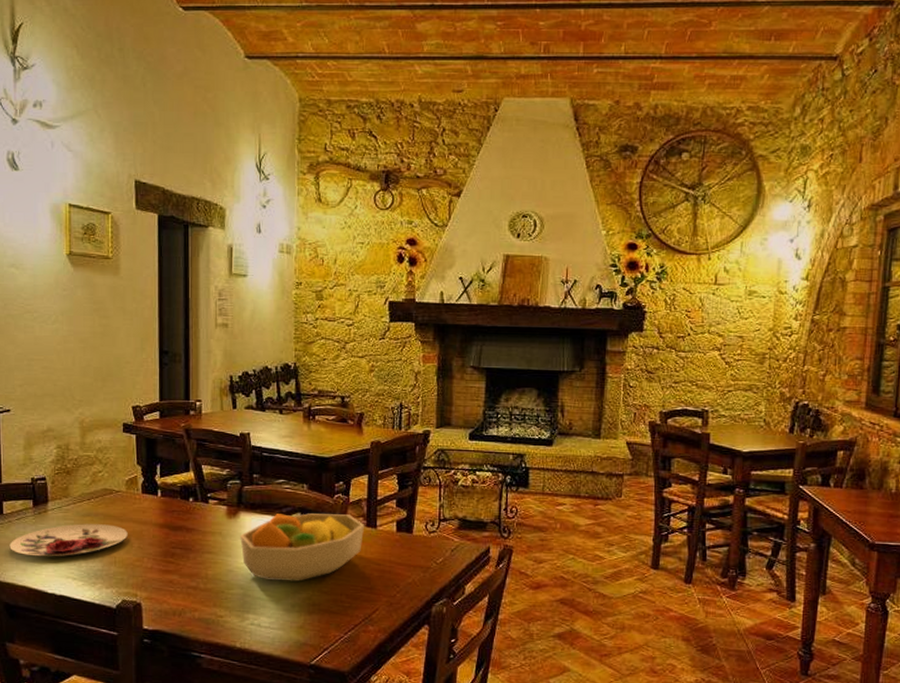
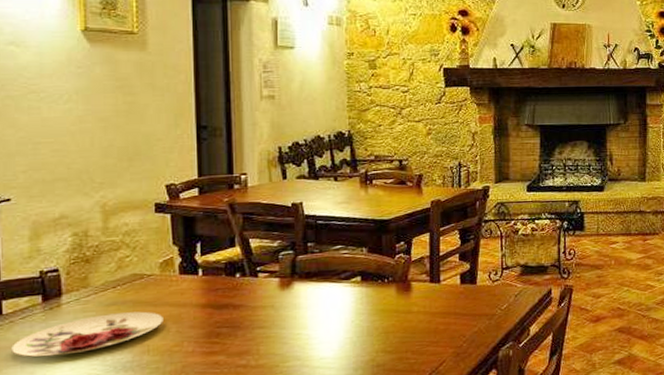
fruit bowl: present [240,513,365,582] -> none [295,273,428,348]

